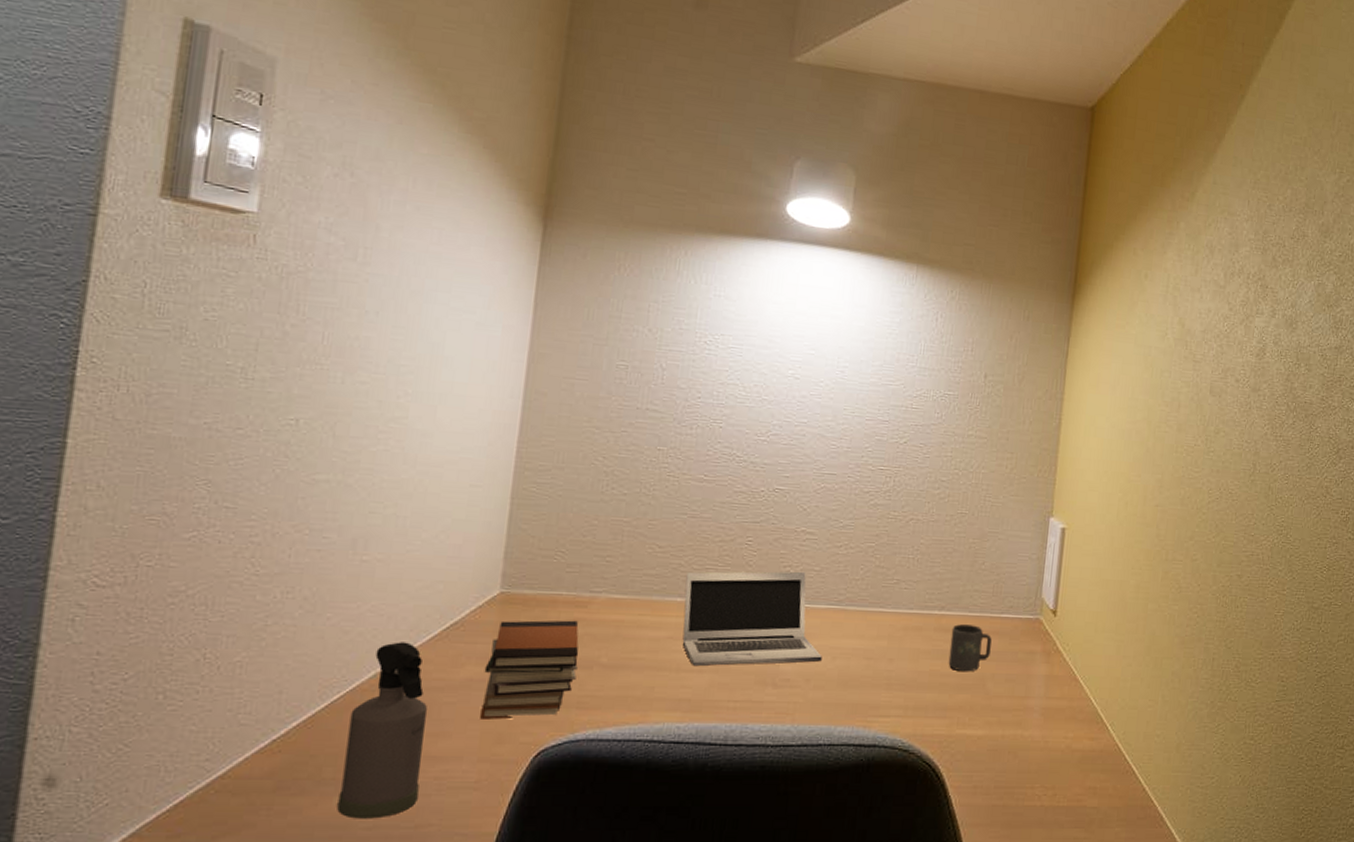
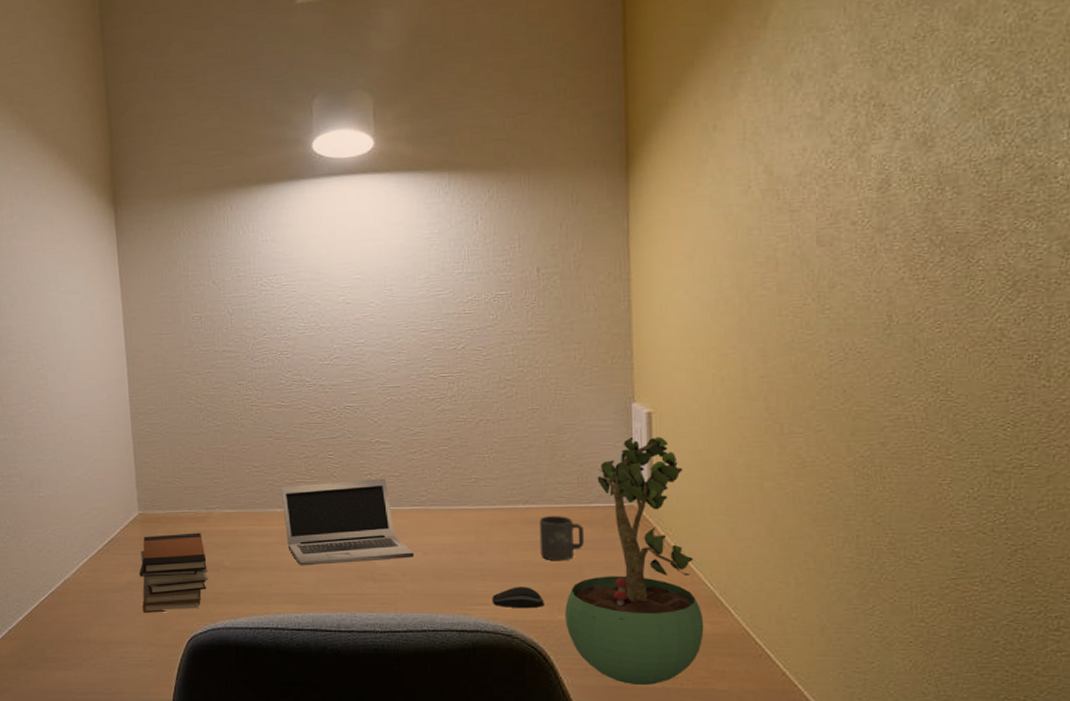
spray bottle: present [337,642,427,819] -> none [54,556,111,687]
computer mouse: none [894,698,945,722] -> present [491,587,545,609]
potted plant: none [962,550,1085,804] -> present [565,436,704,686]

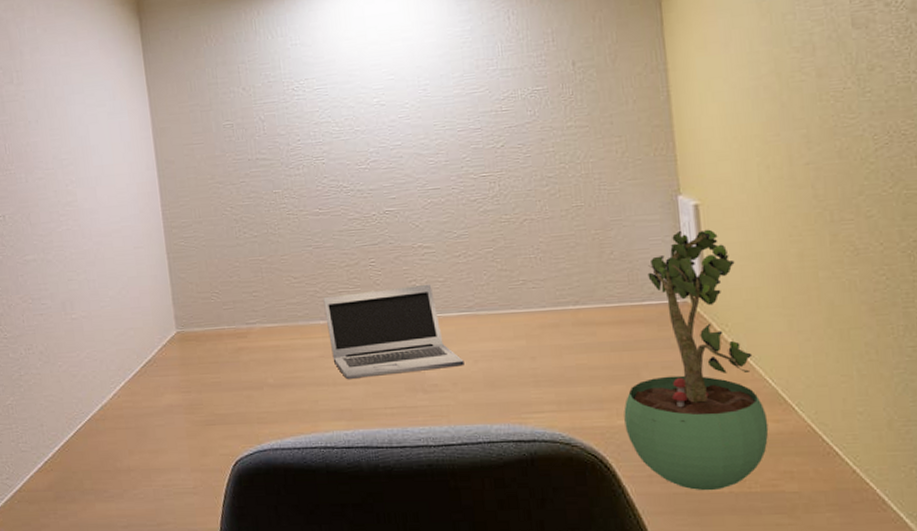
book stack: present [139,532,208,613] -> none [179,349,252,437]
computer mouse: present [491,587,545,609] -> none [547,391,602,415]
mug: present [539,516,584,561] -> none [591,315,639,364]

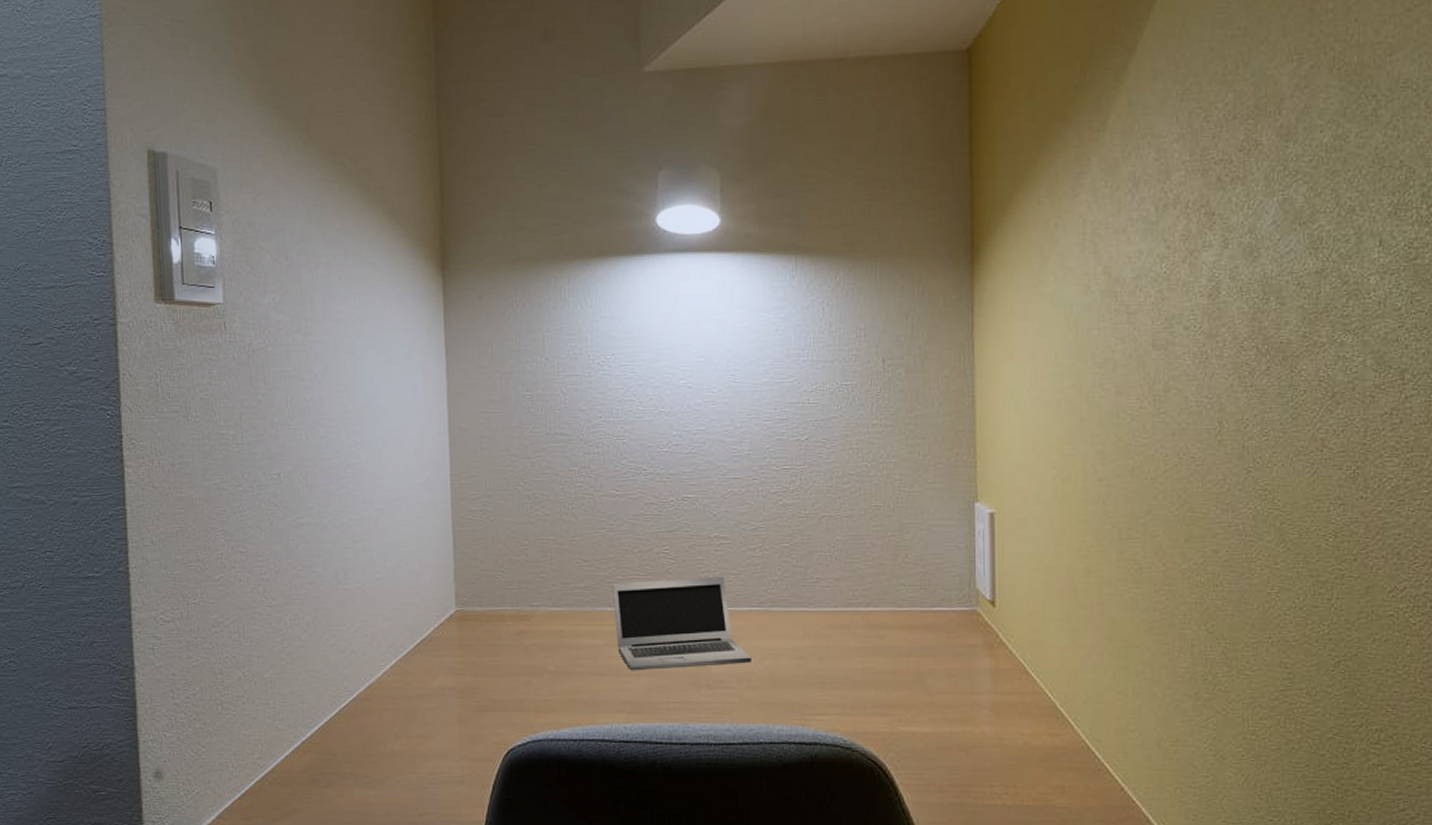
potted plant: present [623,229,769,491] -> none [906,537,1045,803]

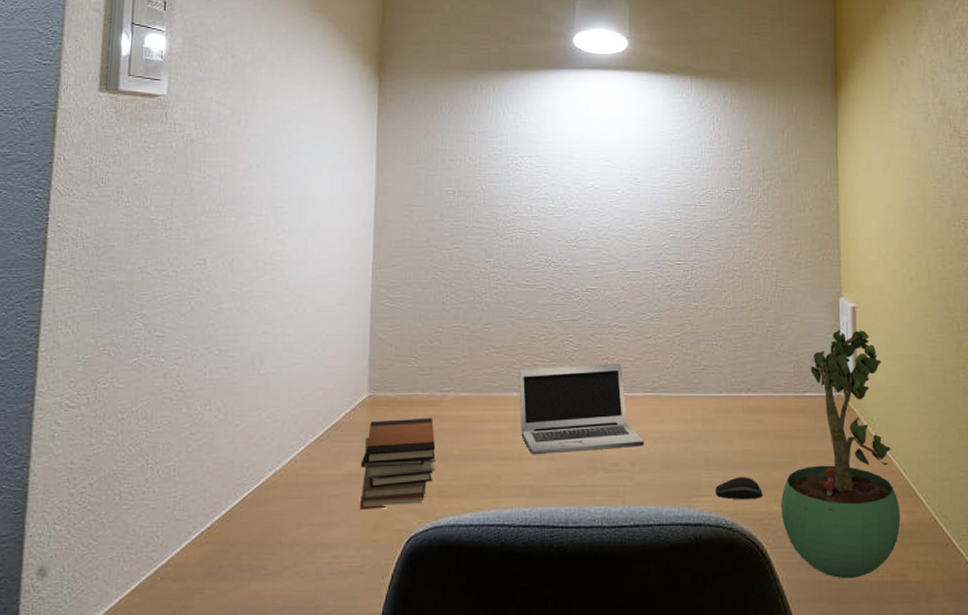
book stack: none [453,632,530,722] -> present [360,417,436,509]
computer mouse: none [831,695,885,719] -> present [715,477,763,500]
potted plant: none [906,537,1045,803] -> present [781,329,901,579]

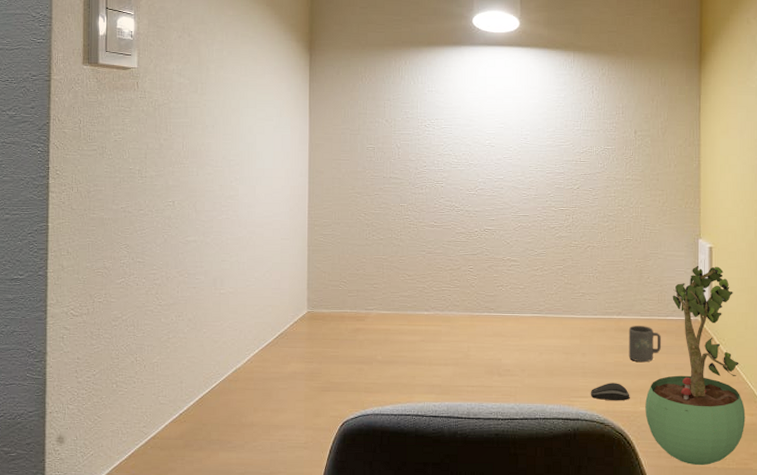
book stack: present [360,417,436,509] -> none [303,330,362,400]
laptop: present [519,362,644,455] -> none [429,289,532,361]
mug: none [759,405,798,451] -> present [628,326,661,363]

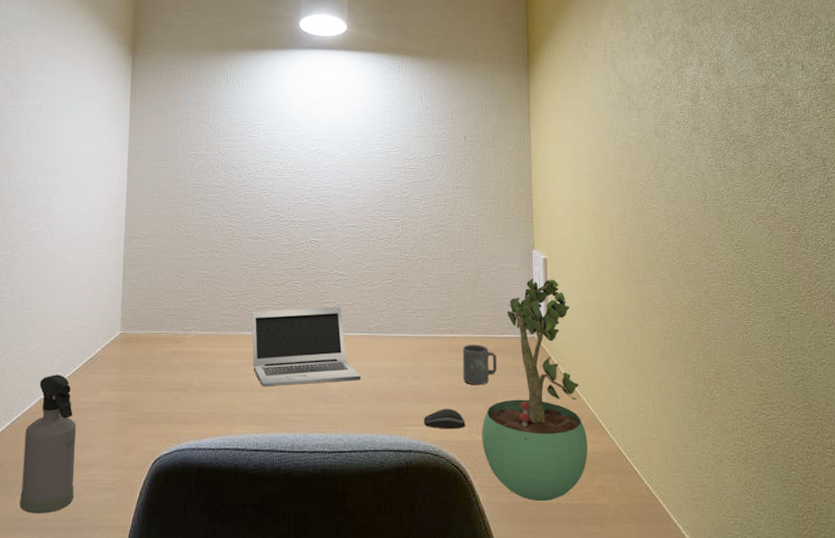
spray bottle: none [222,347,270,467] -> present [20,374,76,514]
laptop: none [429,289,532,361] -> present [251,306,361,387]

